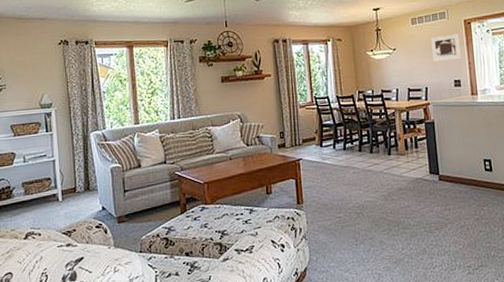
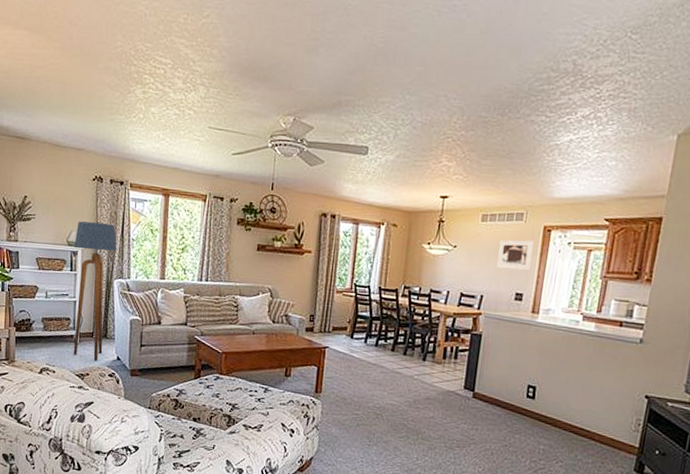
floor lamp: none [46,81,89,216] -> present [73,221,117,361]

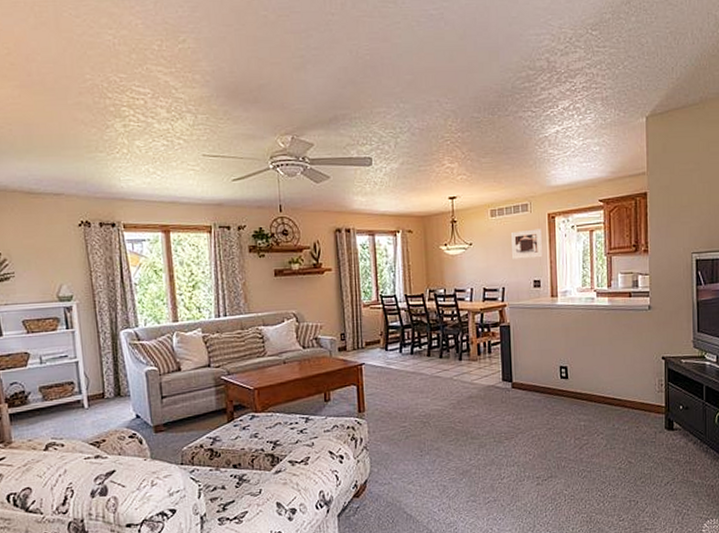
floor lamp: present [73,221,117,361] -> none [66,271,118,424]

